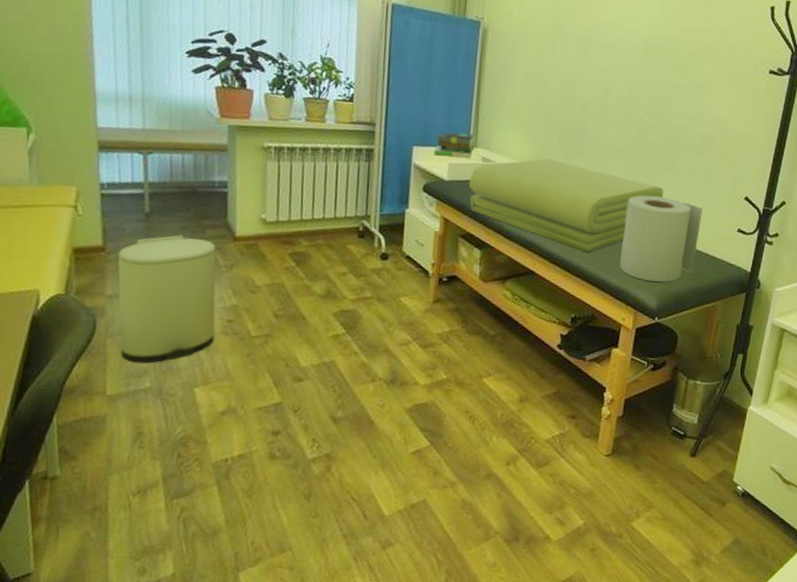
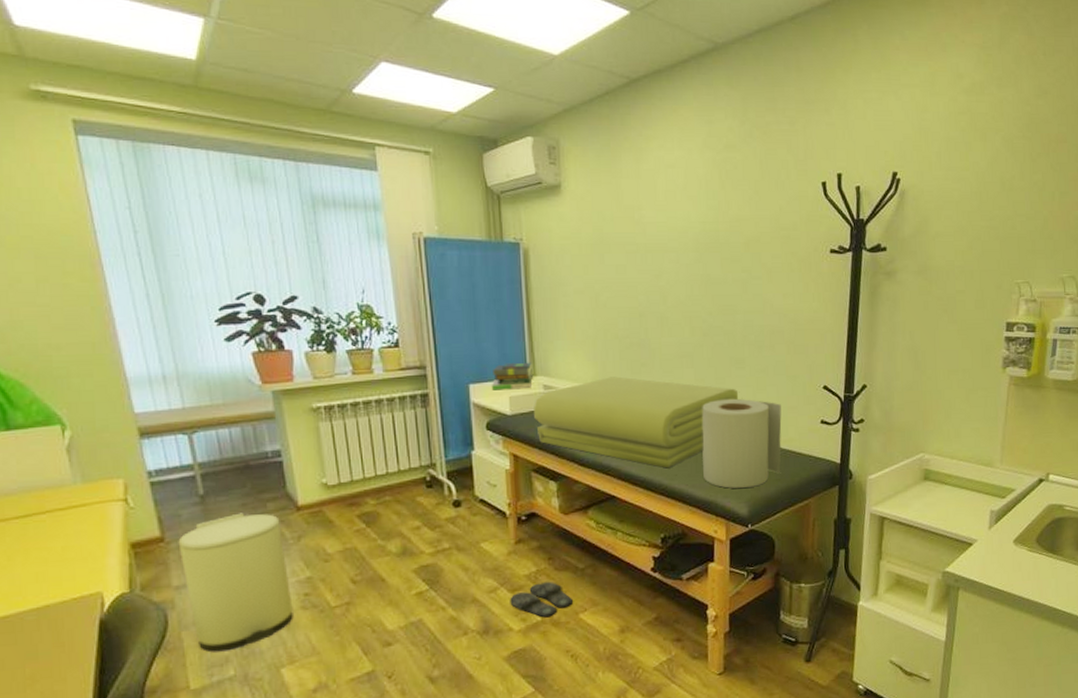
slippers: none [419,342,479,377] -> present [510,581,573,618]

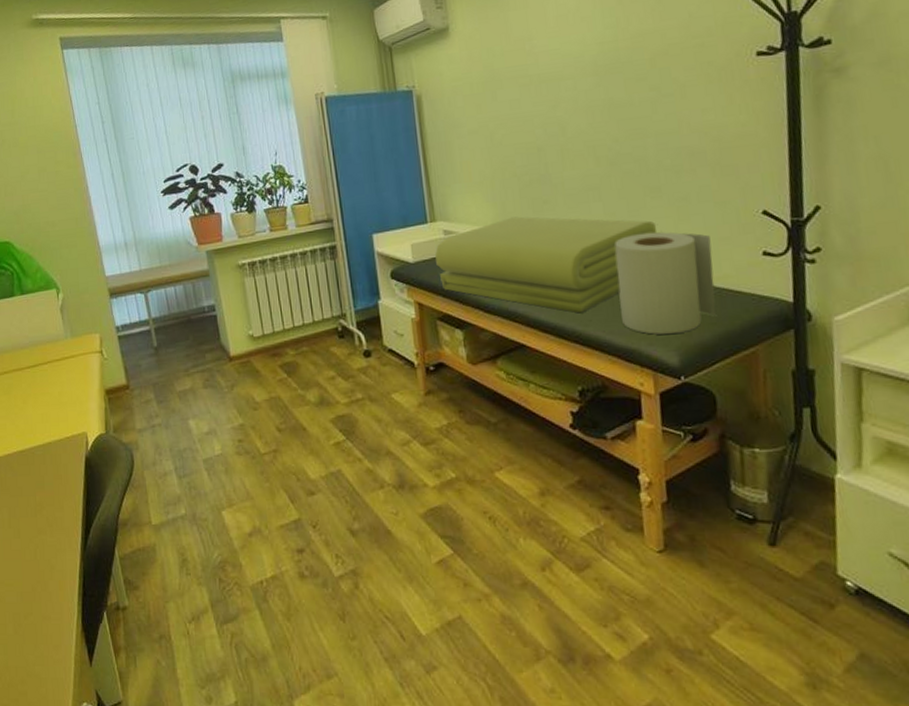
pedal bin: present [178,513,293,652] -> none [139,363,230,491]
books: present [491,362,534,391] -> none [393,208,434,239]
slippers: present [510,581,573,618] -> none [423,435,487,475]

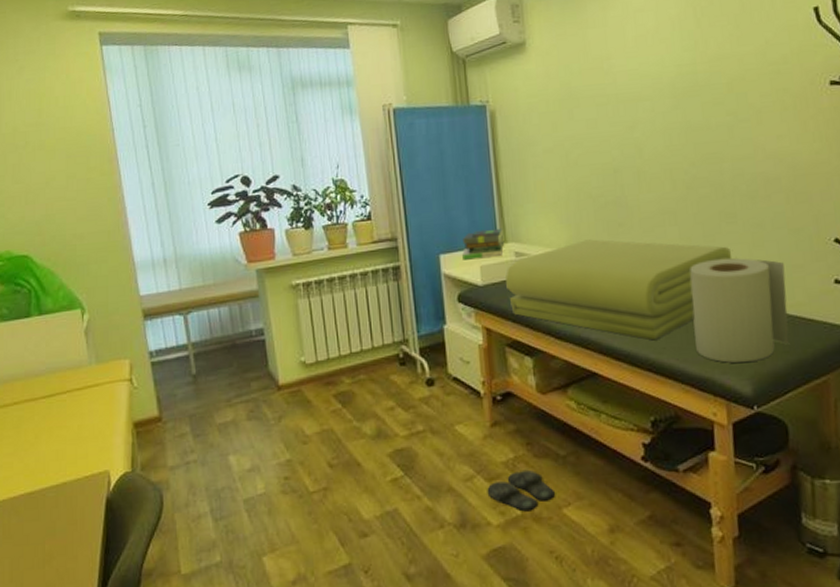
books: none [393,208,434,239] -> present [461,228,505,260]
slippers: none [423,435,487,475] -> present [487,469,555,512]

